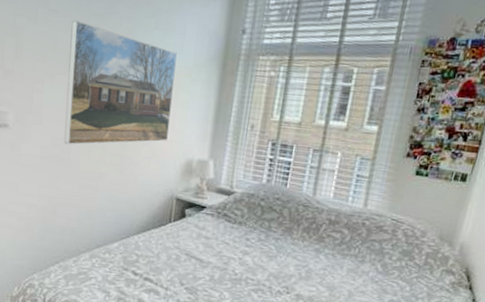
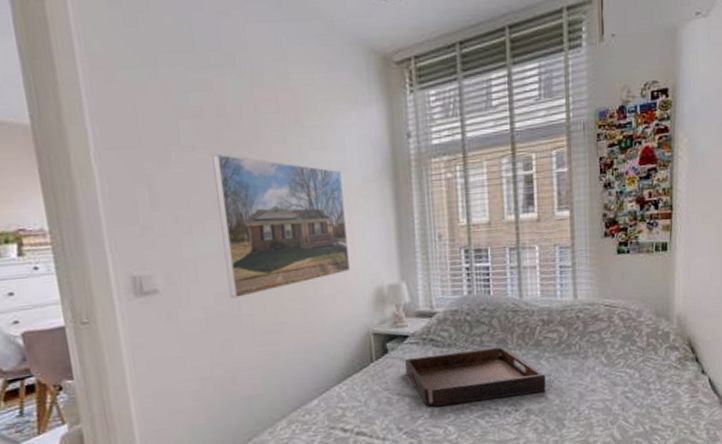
serving tray: none [197,227,321,283] -> present [405,347,546,408]

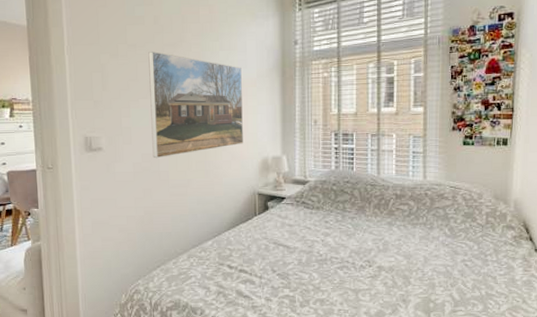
serving tray: present [405,347,546,408] -> none [282,213,396,257]

